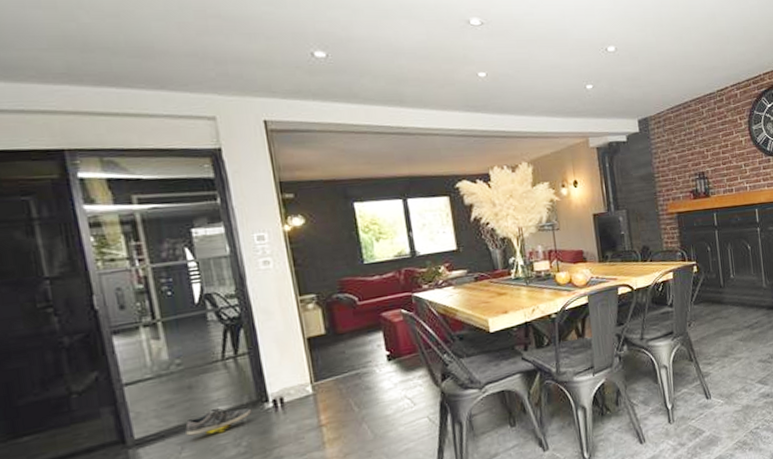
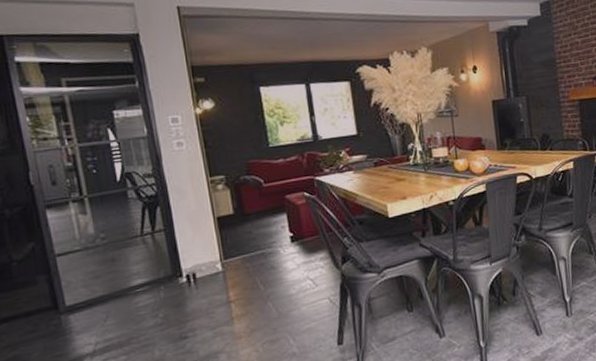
shoe: present [185,407,252,436] -> none [109,280,168,306]

